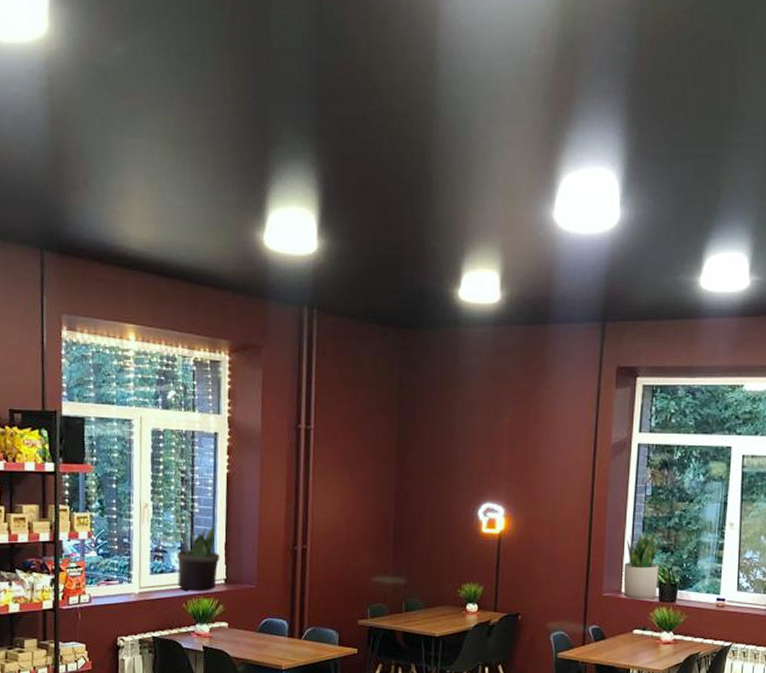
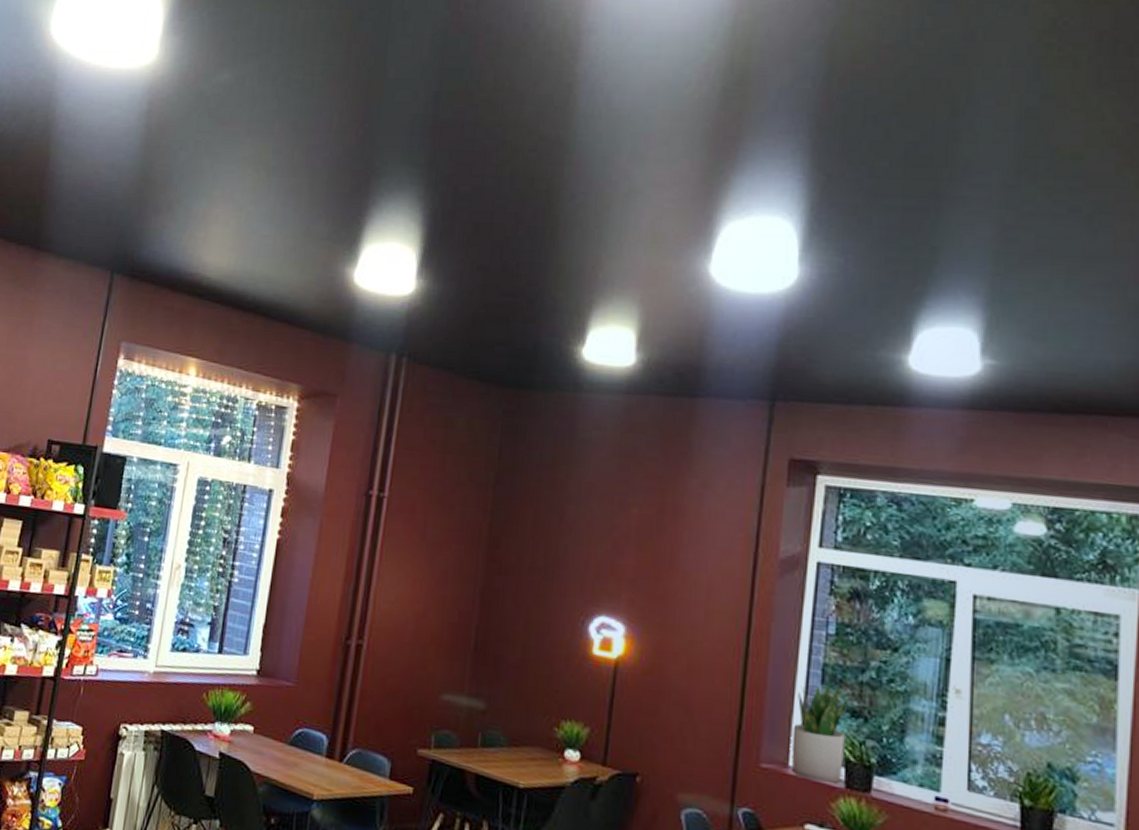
planter: present [177,523,220,592] -> none [201,592,256,683]

